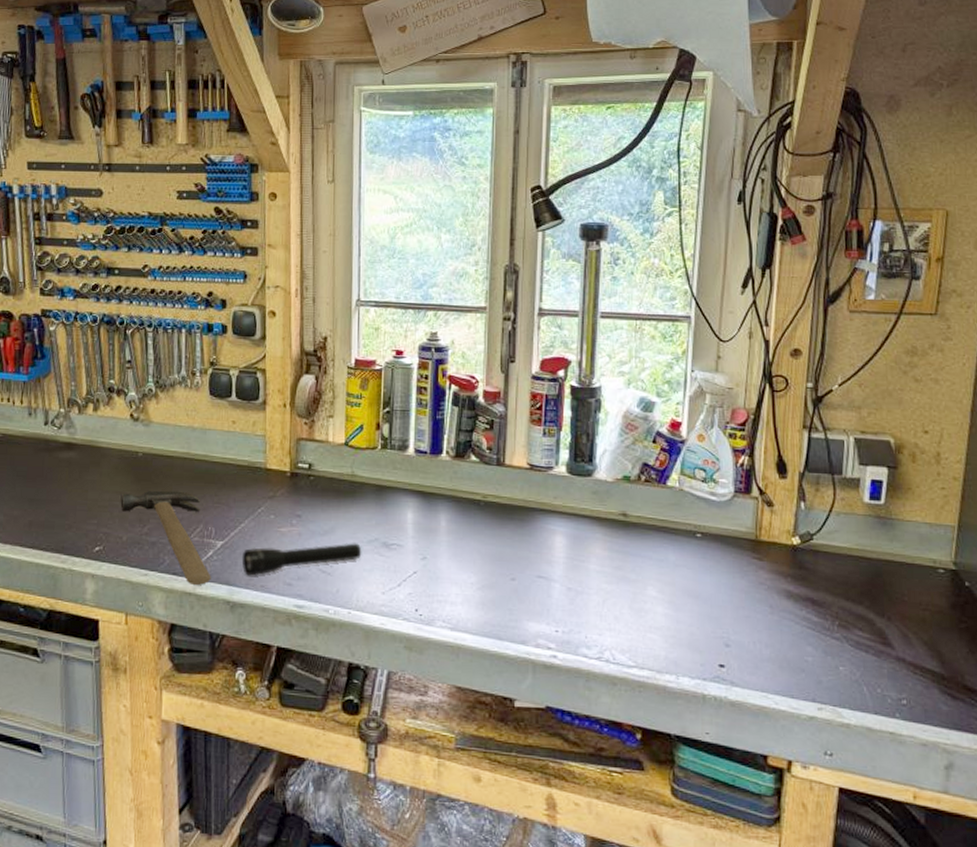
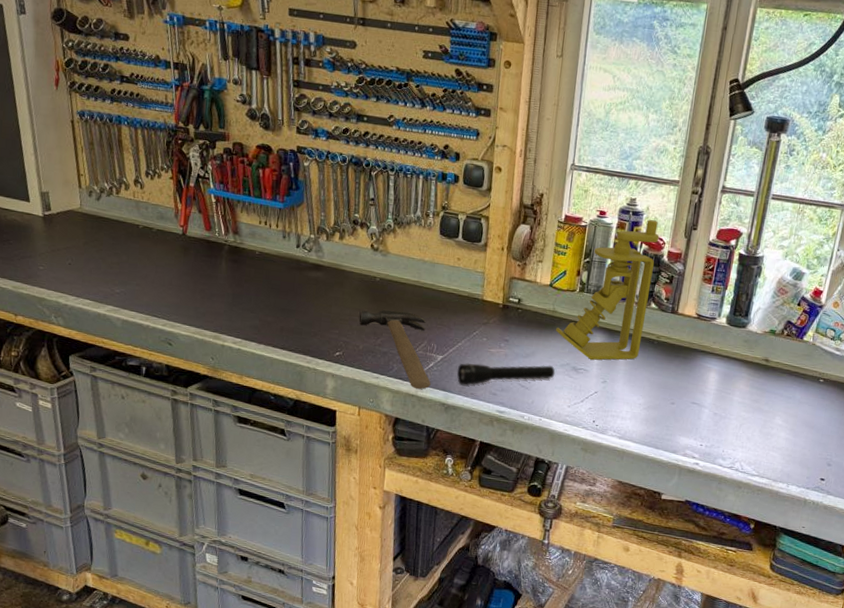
clamp: none [357,355,471,532] -> present [555,220,660,360]

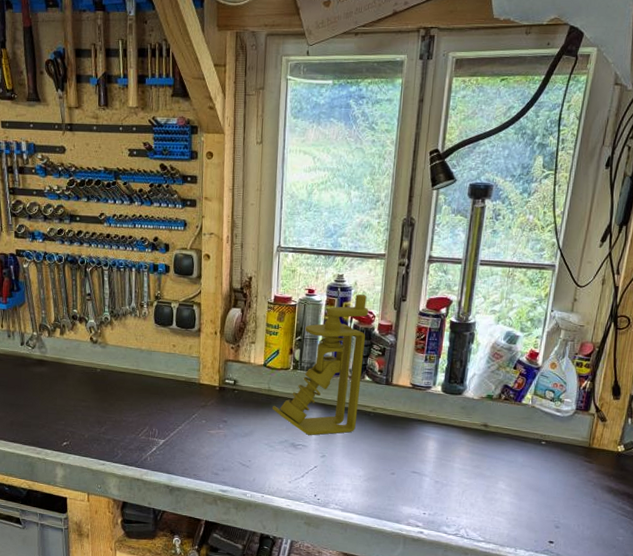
claw hammer: present [359,310,431,389] -> none [83,399,155,473]
flashlight: present [457,362,555,385] -> none [179,443,274,467]

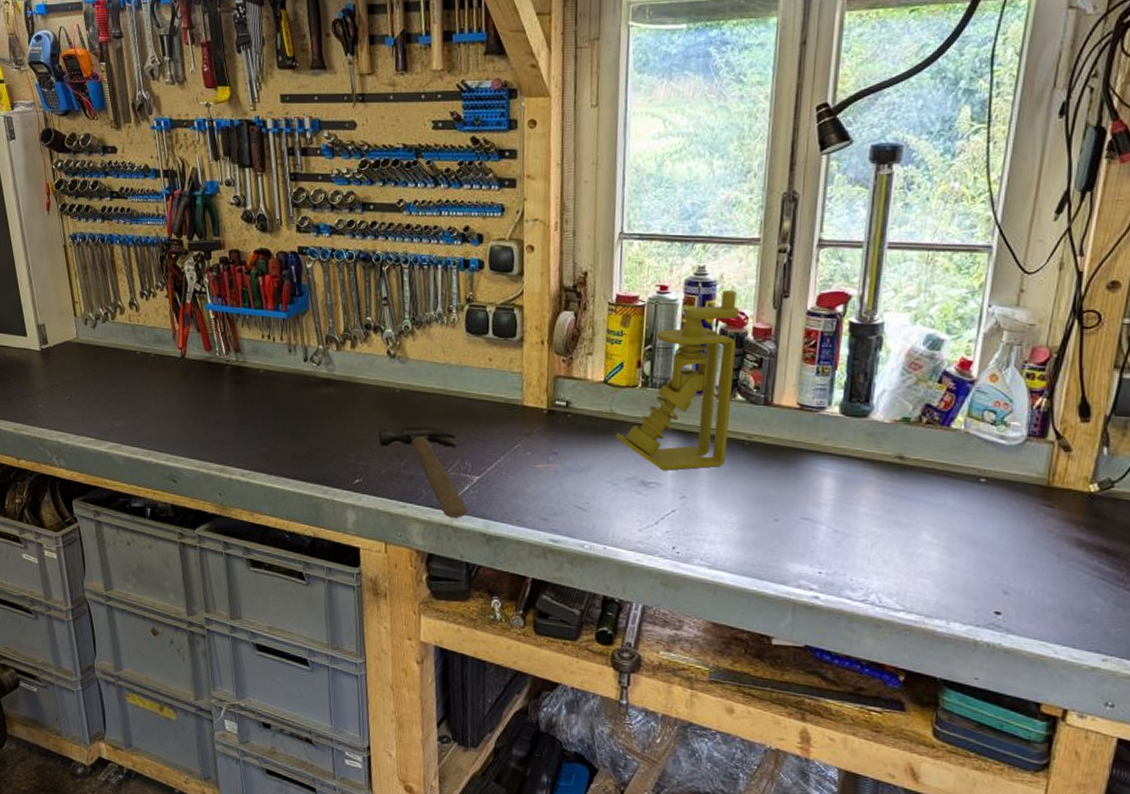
claw hammer: none [83,399,155,473] -> present [379,426,468,518]

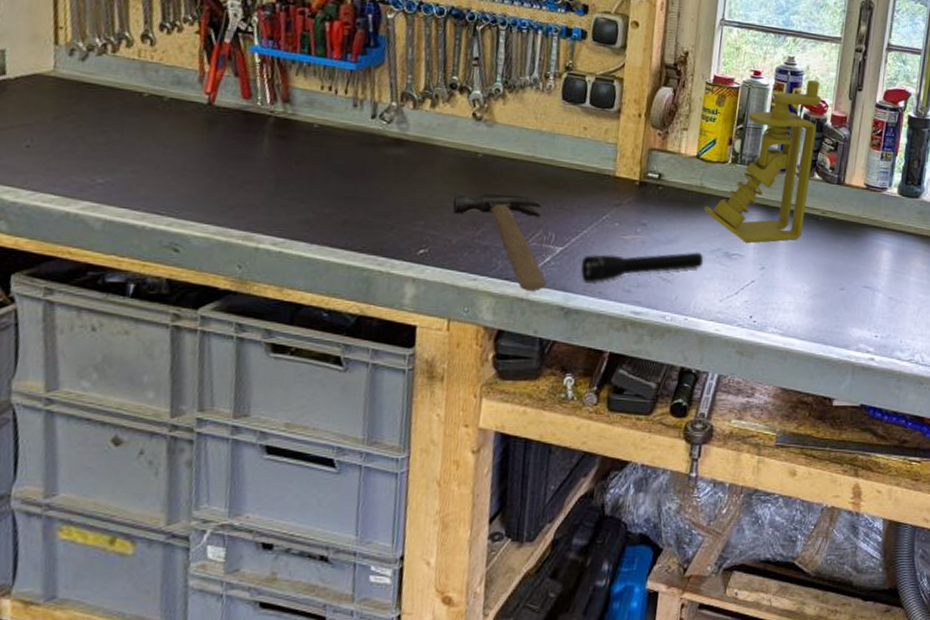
flashlight: none [497,480,619,510] -> present [580,252,704,282]

